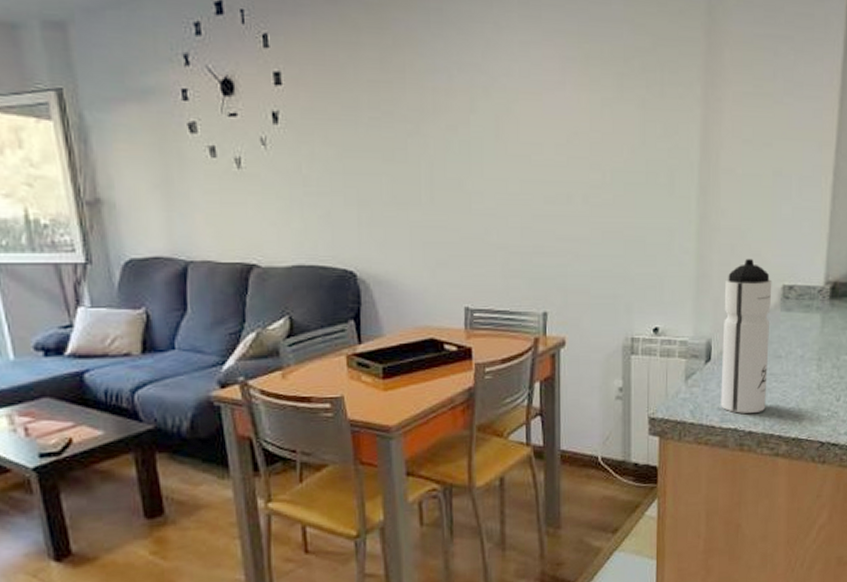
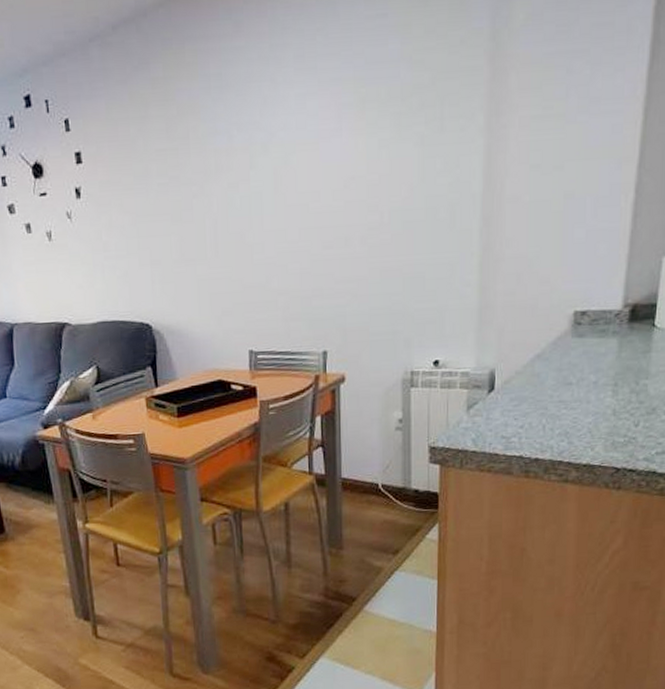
water bottle: present [721,259,772,414] -> none [505,287,562,441]

